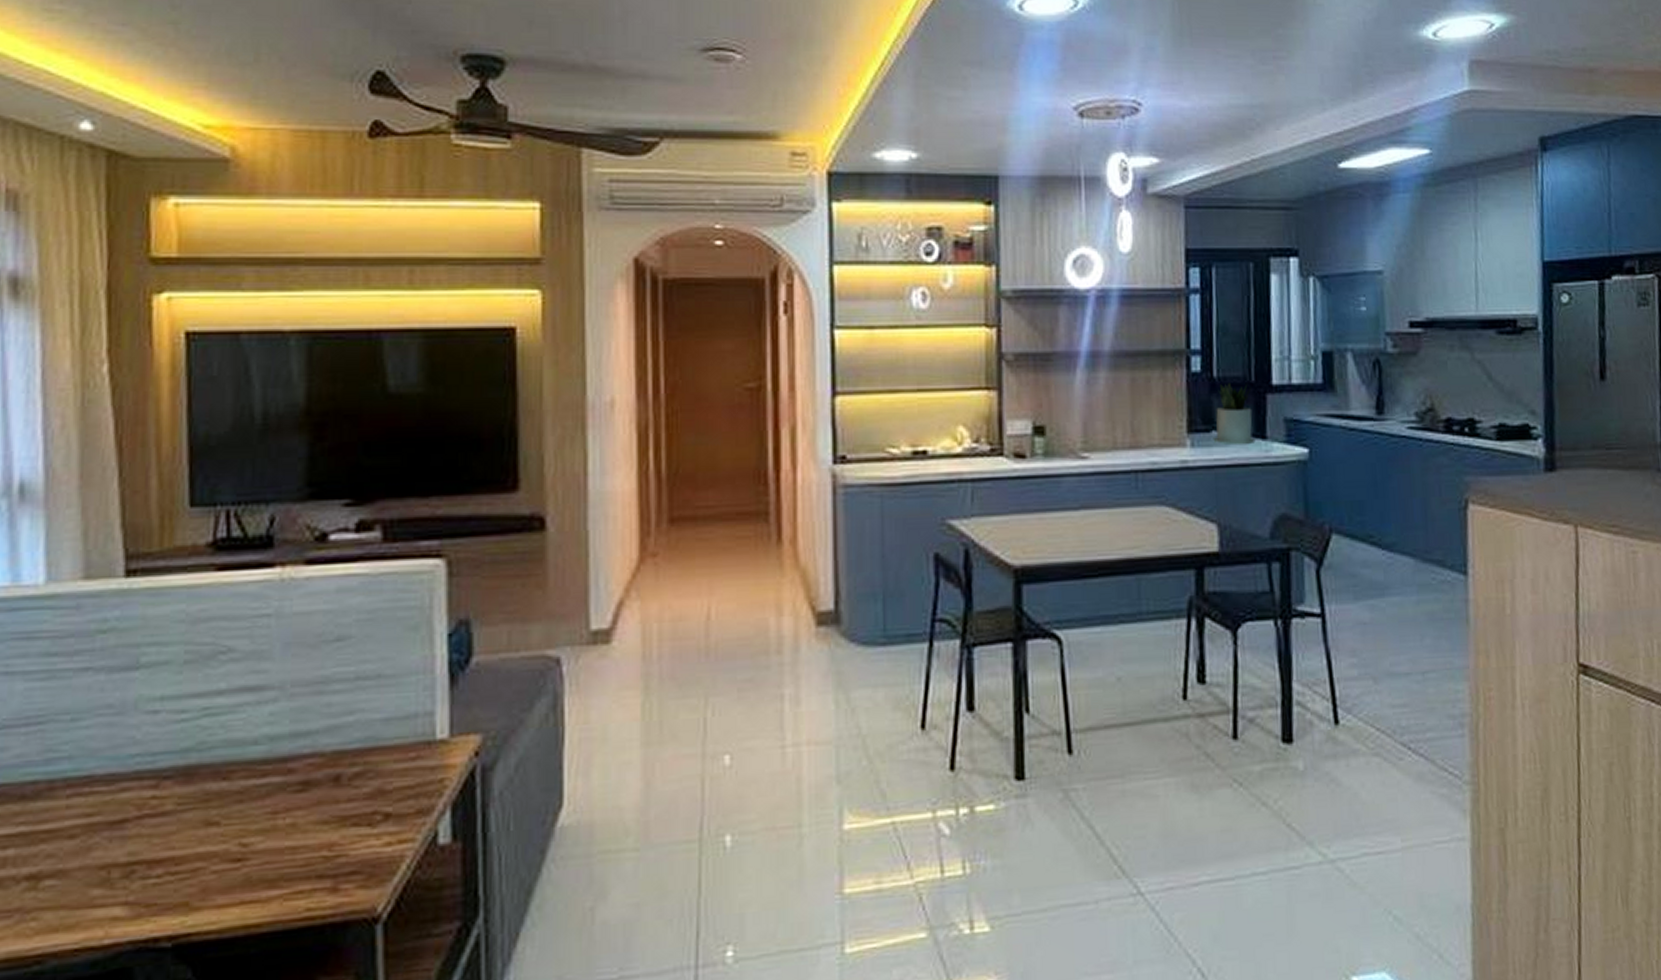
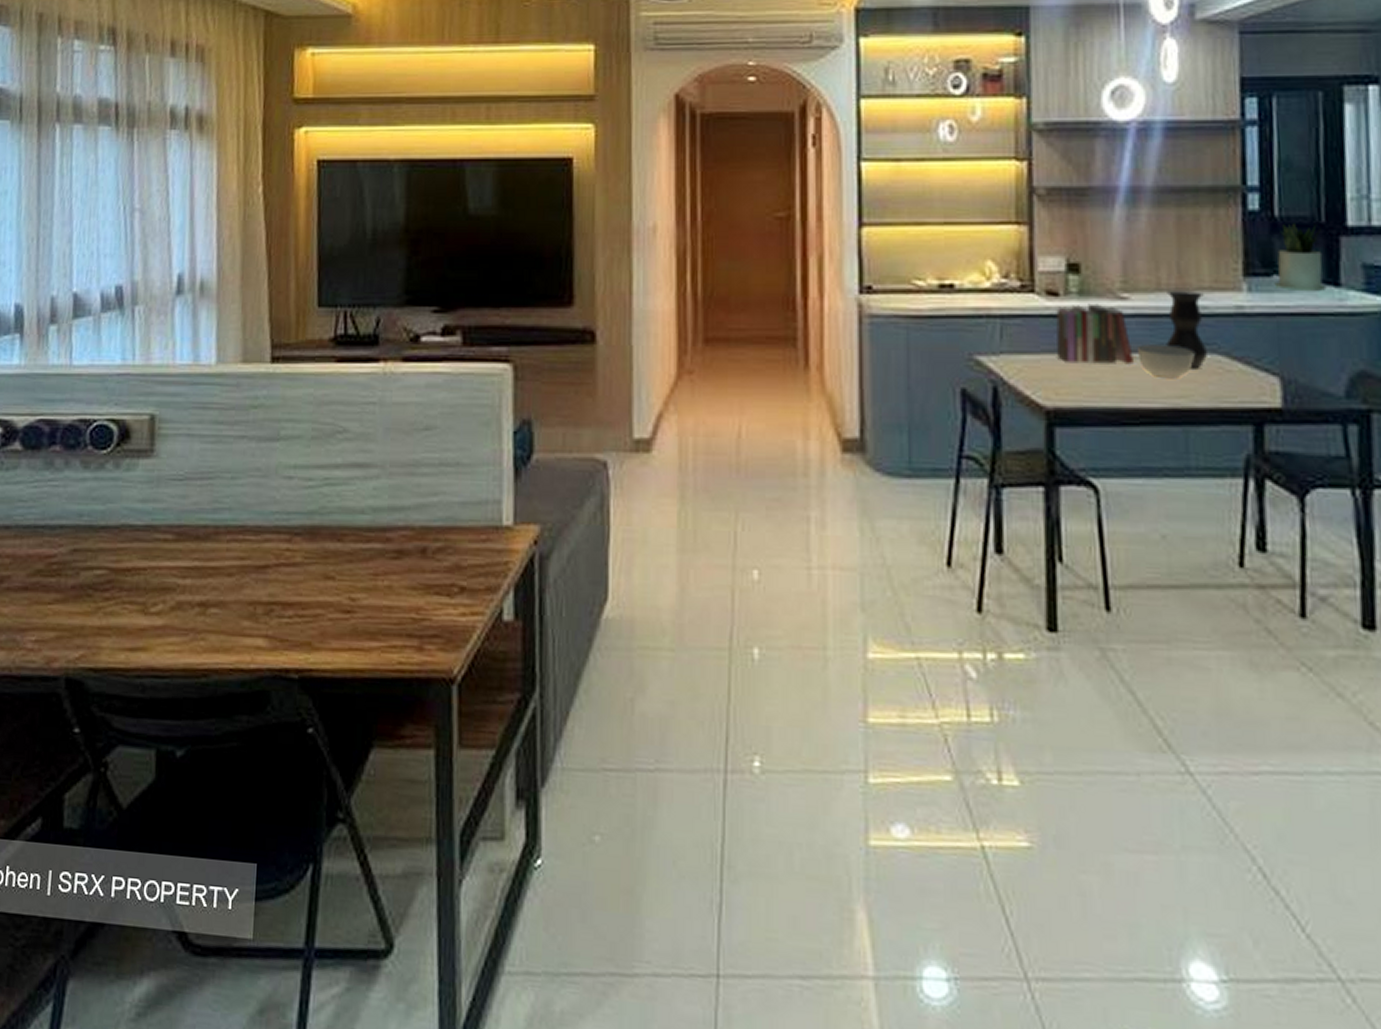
books: none [1022,464,1093,523] -> present [1055,303,1134,365]
bowl: none [1095,500,1146,532] -> present [1136,344,1195,379]
vase: none [1121,448,1158,523] -> present [1166,291,1209,371]

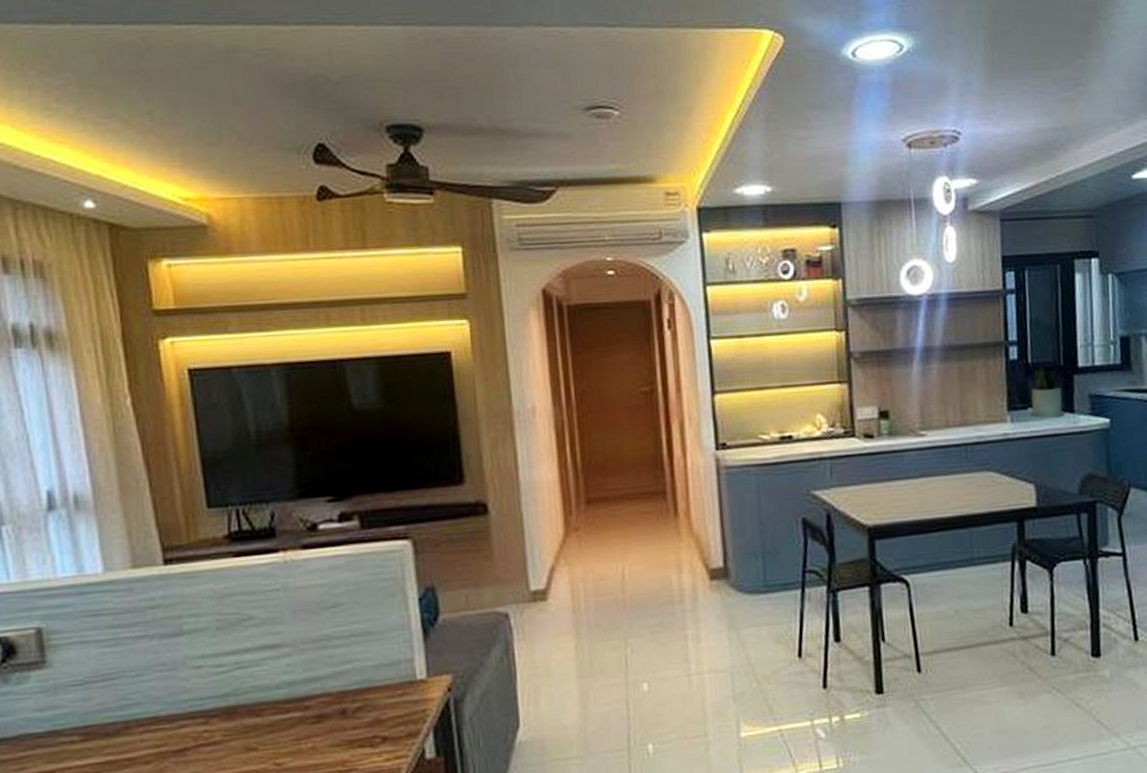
books: present [1055,303,1134,365] -> none [872,441,931,490]
bowl: present [1136,344,1195,379] -> none [933,468,975,495]
vase: present [1166,291,1209,371] -> none [953,425,985,486]

